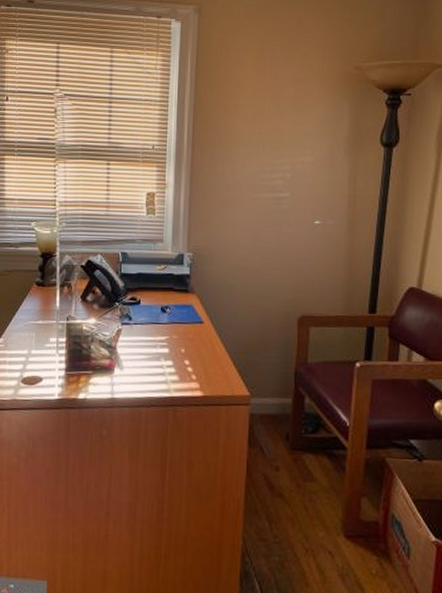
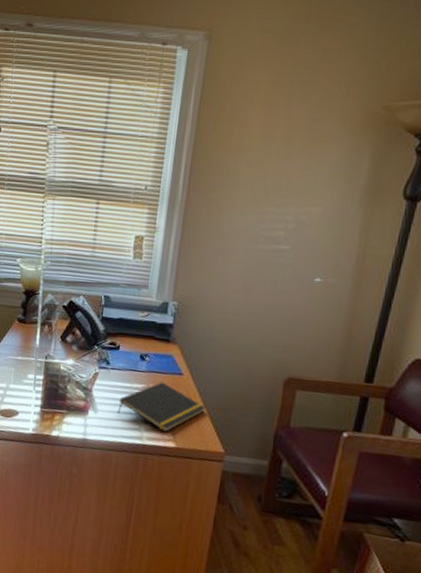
notepad: none [143,332,228,382] -> present [117,382,206,433]

